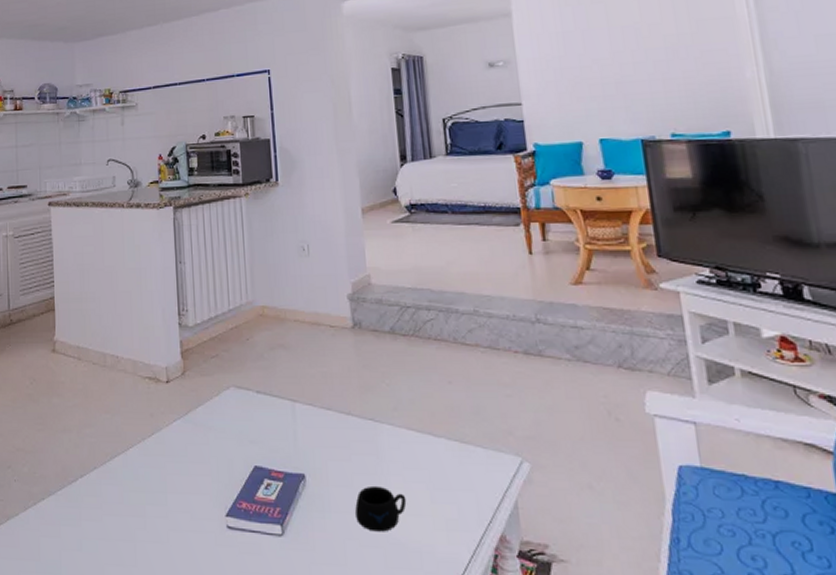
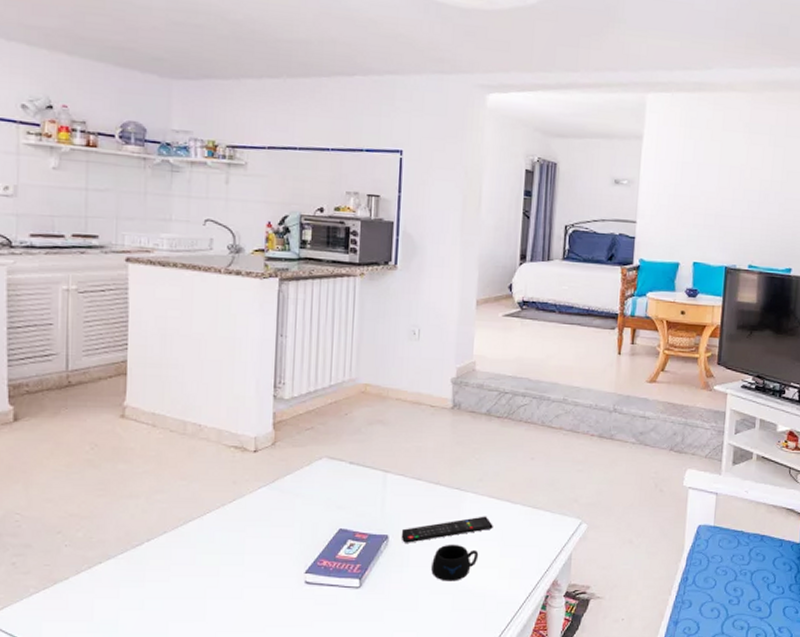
remote control: none [318,452,418,484] -> present [401,516,493,543]

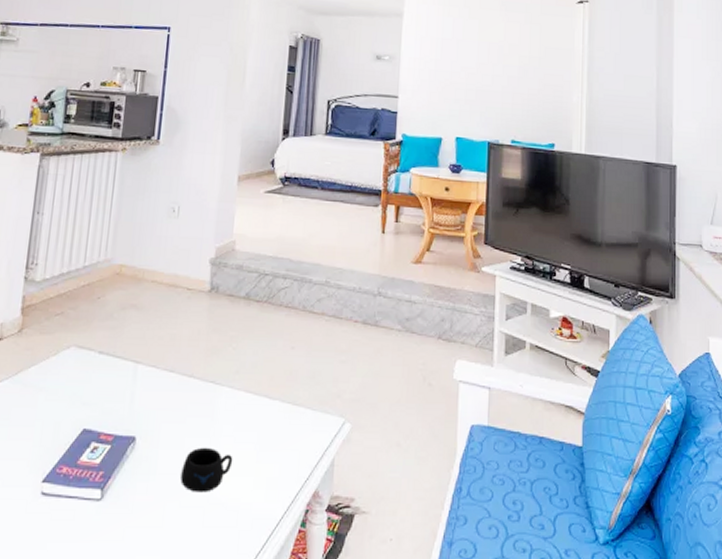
remote control: present [401,516,493,543] -> none [149,414,250,446]

